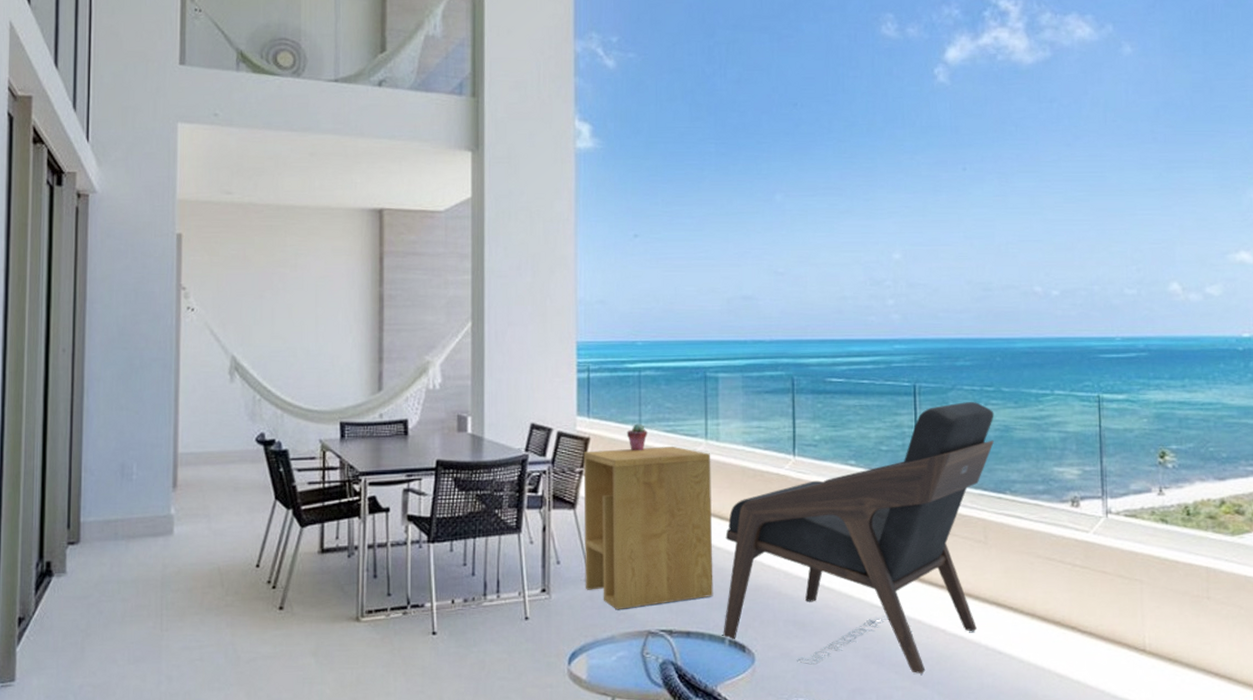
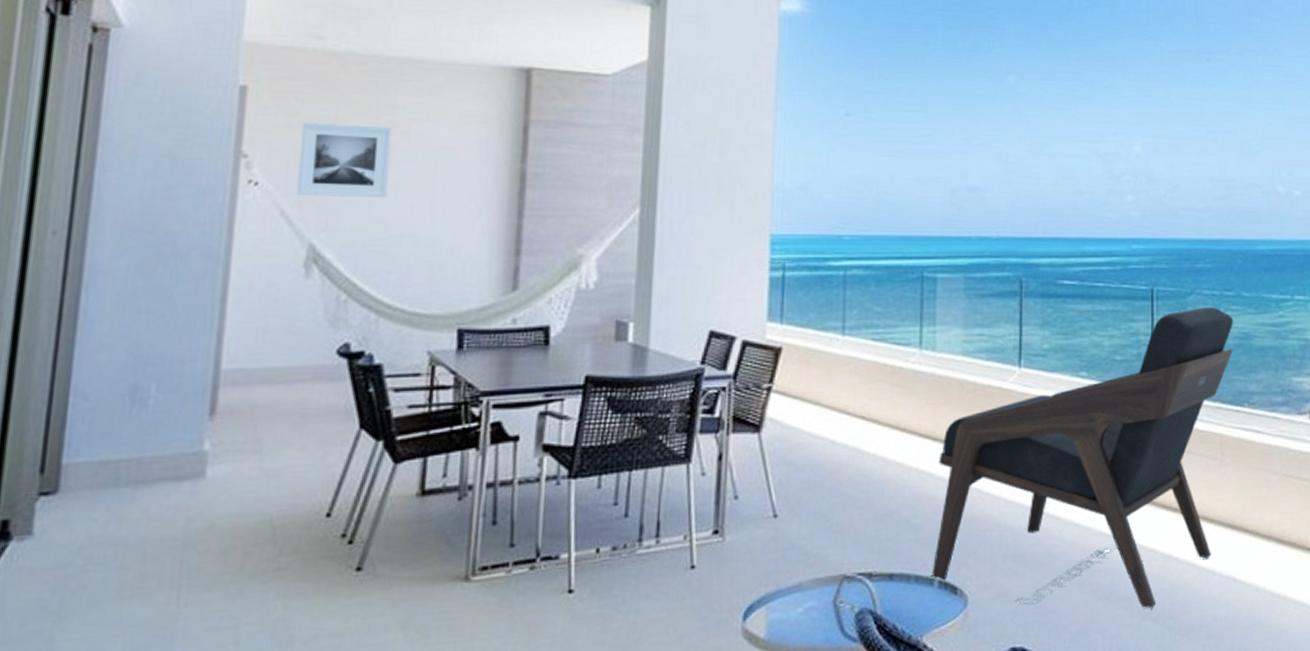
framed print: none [221,260,284,318] -> present [297,122,392,197]
side table: present [583,447,713,609] -> none [768,357,925,551]
potted succulent: present [626,423,648,451] -> none [826,331,852,363]

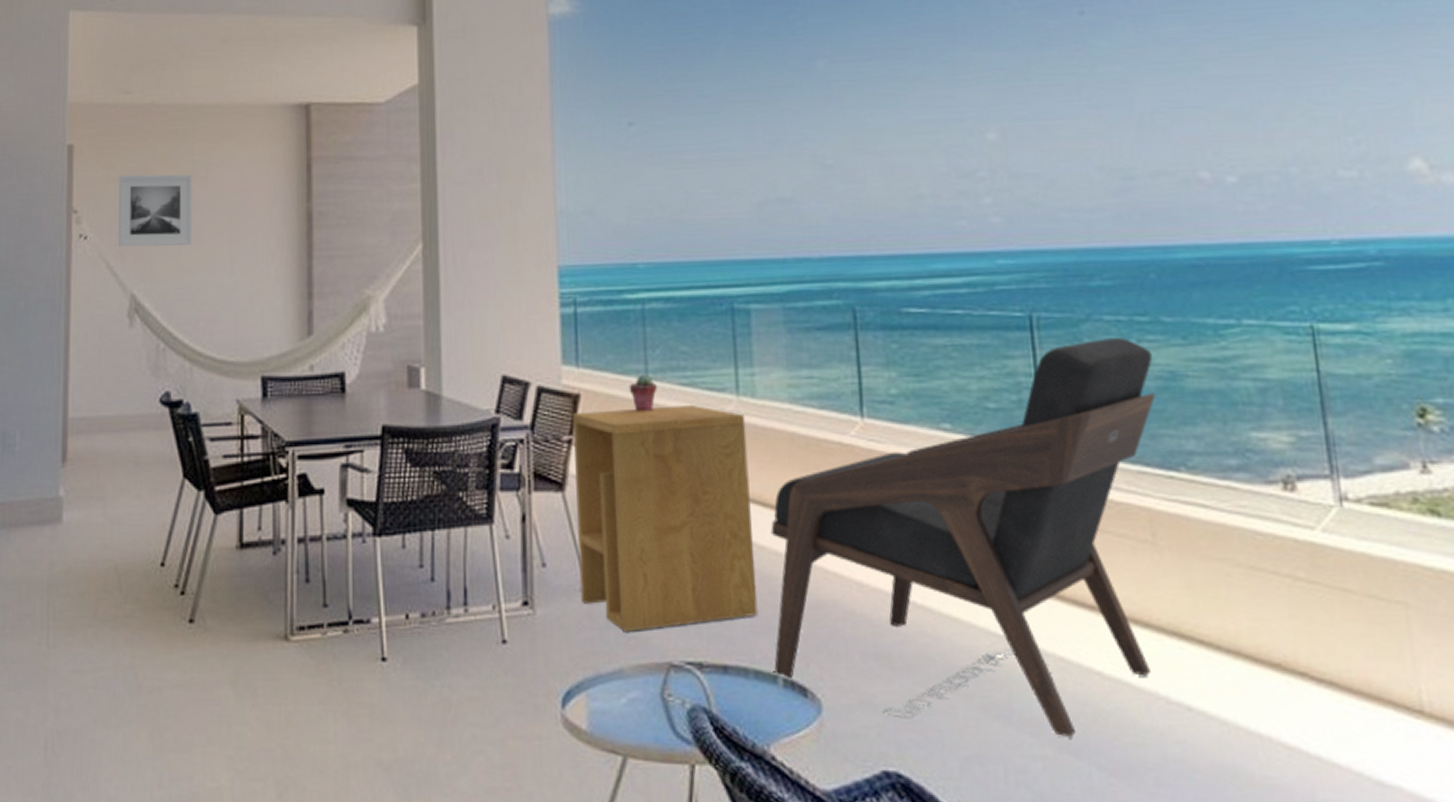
side table: none [768,357,925,551] -> present [572,405,758,632]
potted succulent: none [826,331,852,363] -> present [629,374,657,412]

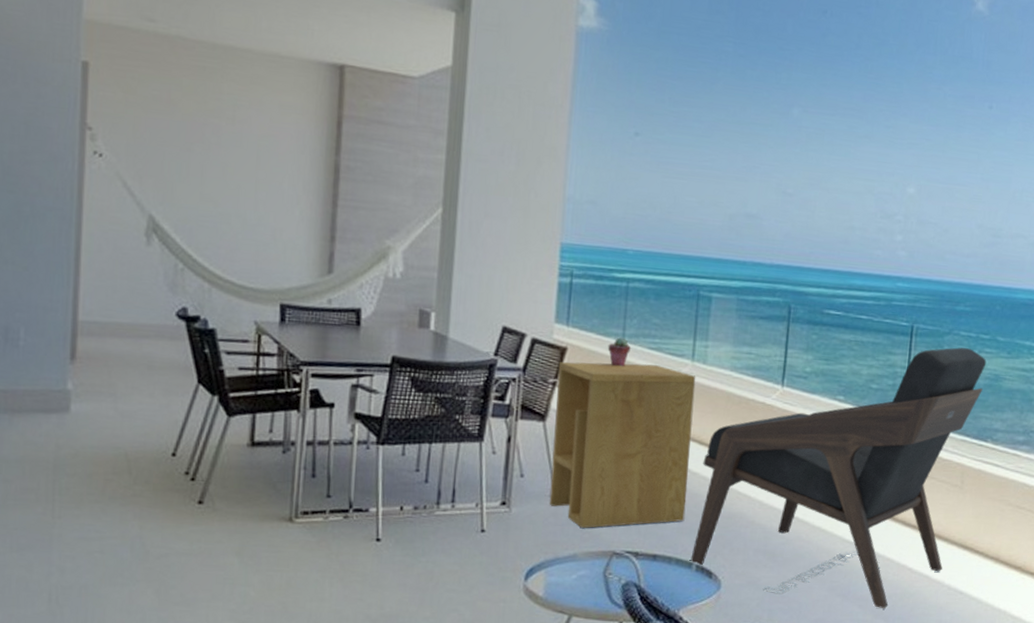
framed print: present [118,174,192,247] -> none [137,100,219,178]

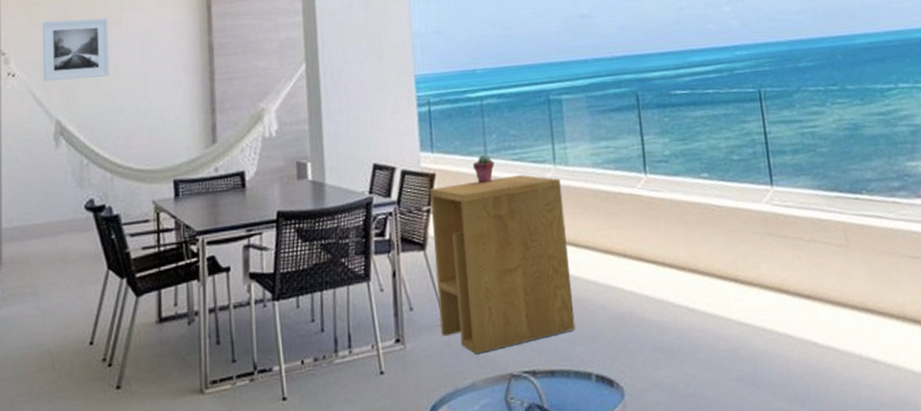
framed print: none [137,100,219,178] -> present [42,18,109,82]
lounge chair: present [690,347,987,608] -> none [582,102,849,394]

